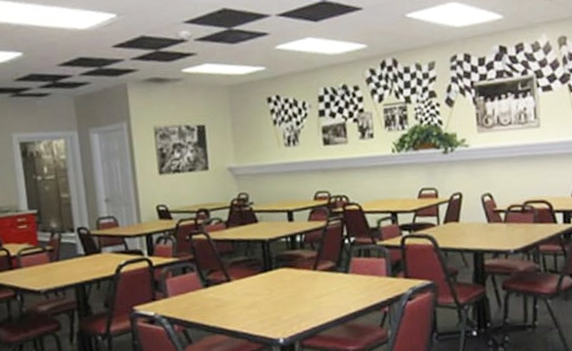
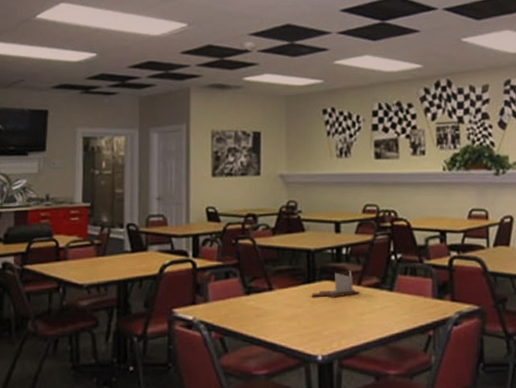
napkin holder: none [268,256,317,286] -> present [311,269,360,298]

